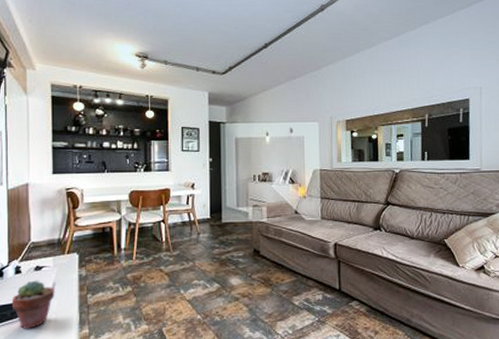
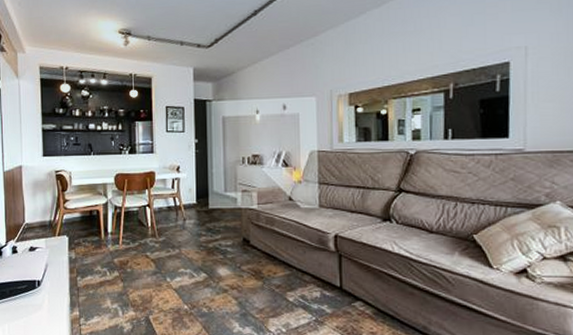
potted succulent: present [11,280,55,330] -> none [9,260,48,308]

